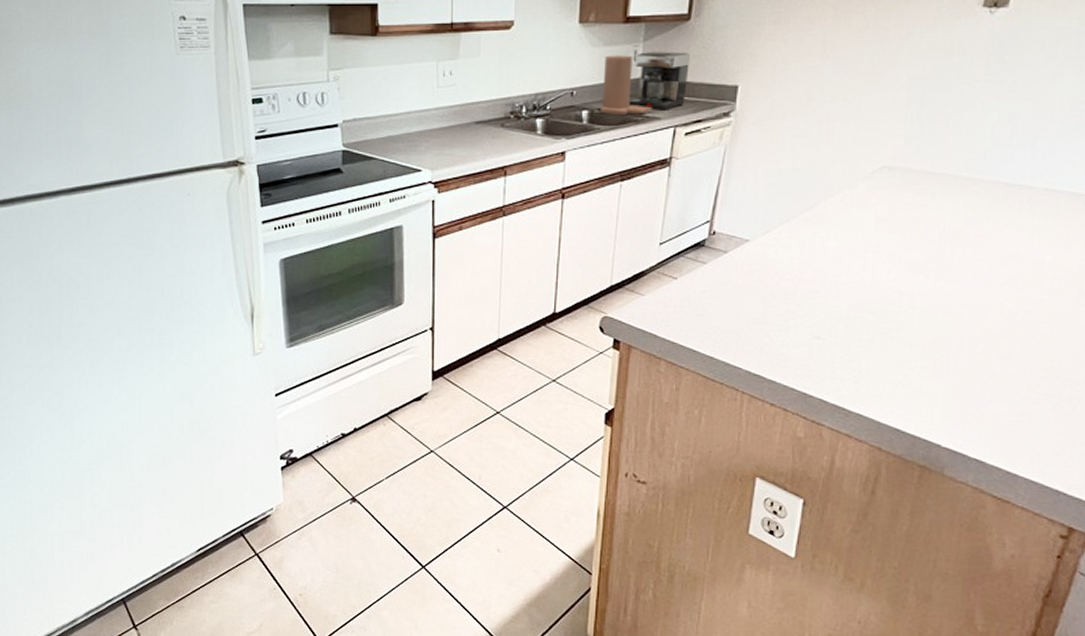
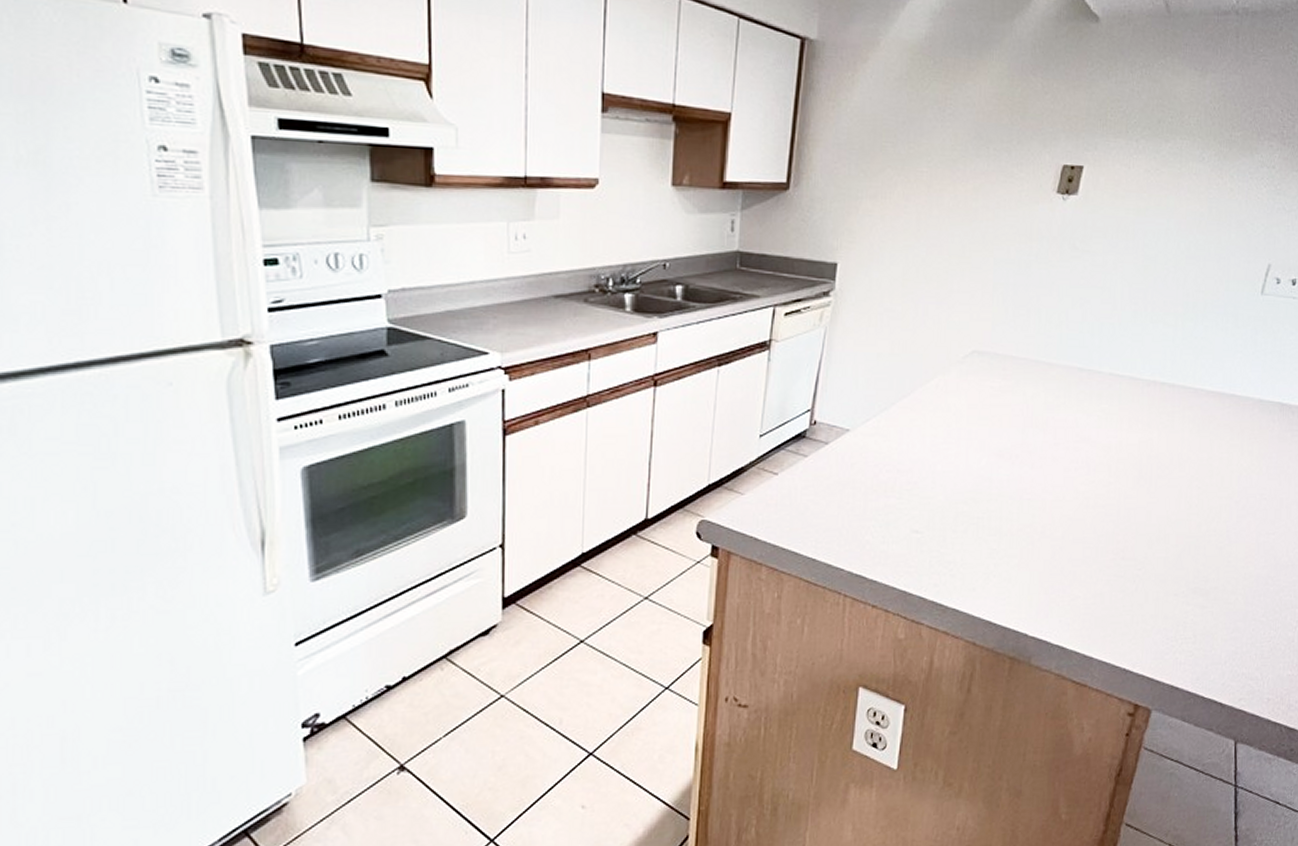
paper towel: present [600,55,652,116] -> none [696,224,751,293]
coffee maker: present [628,51,690,110] -> none [726,221,789,288]

